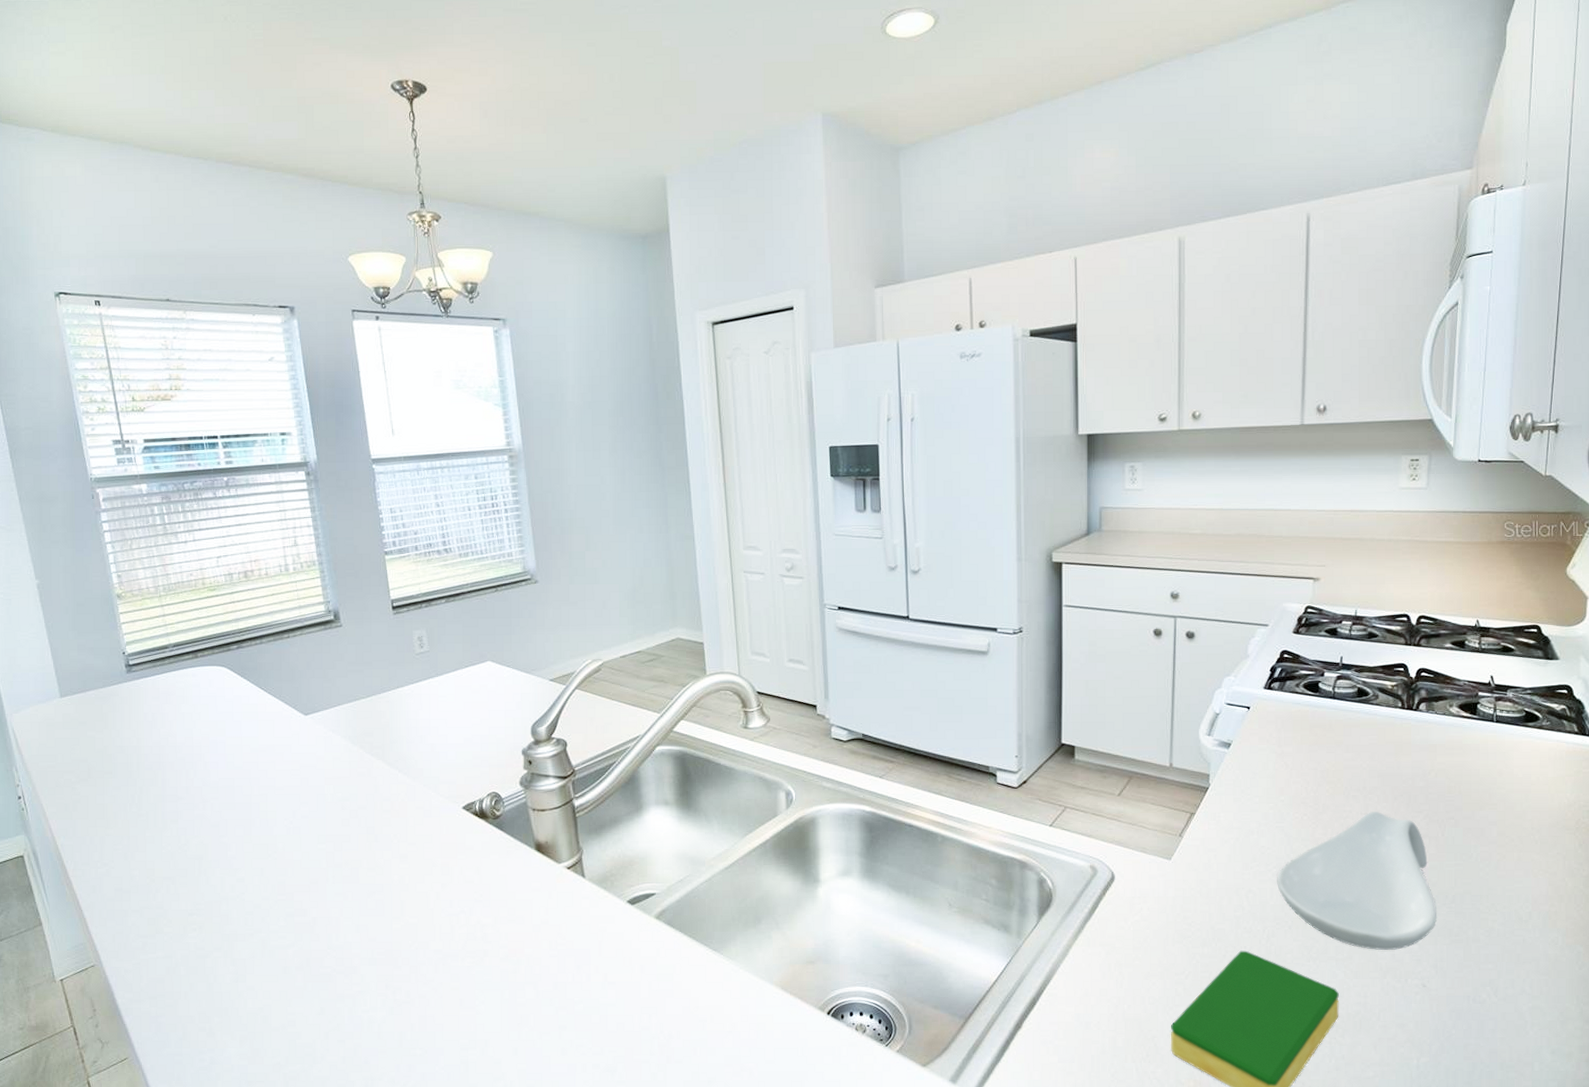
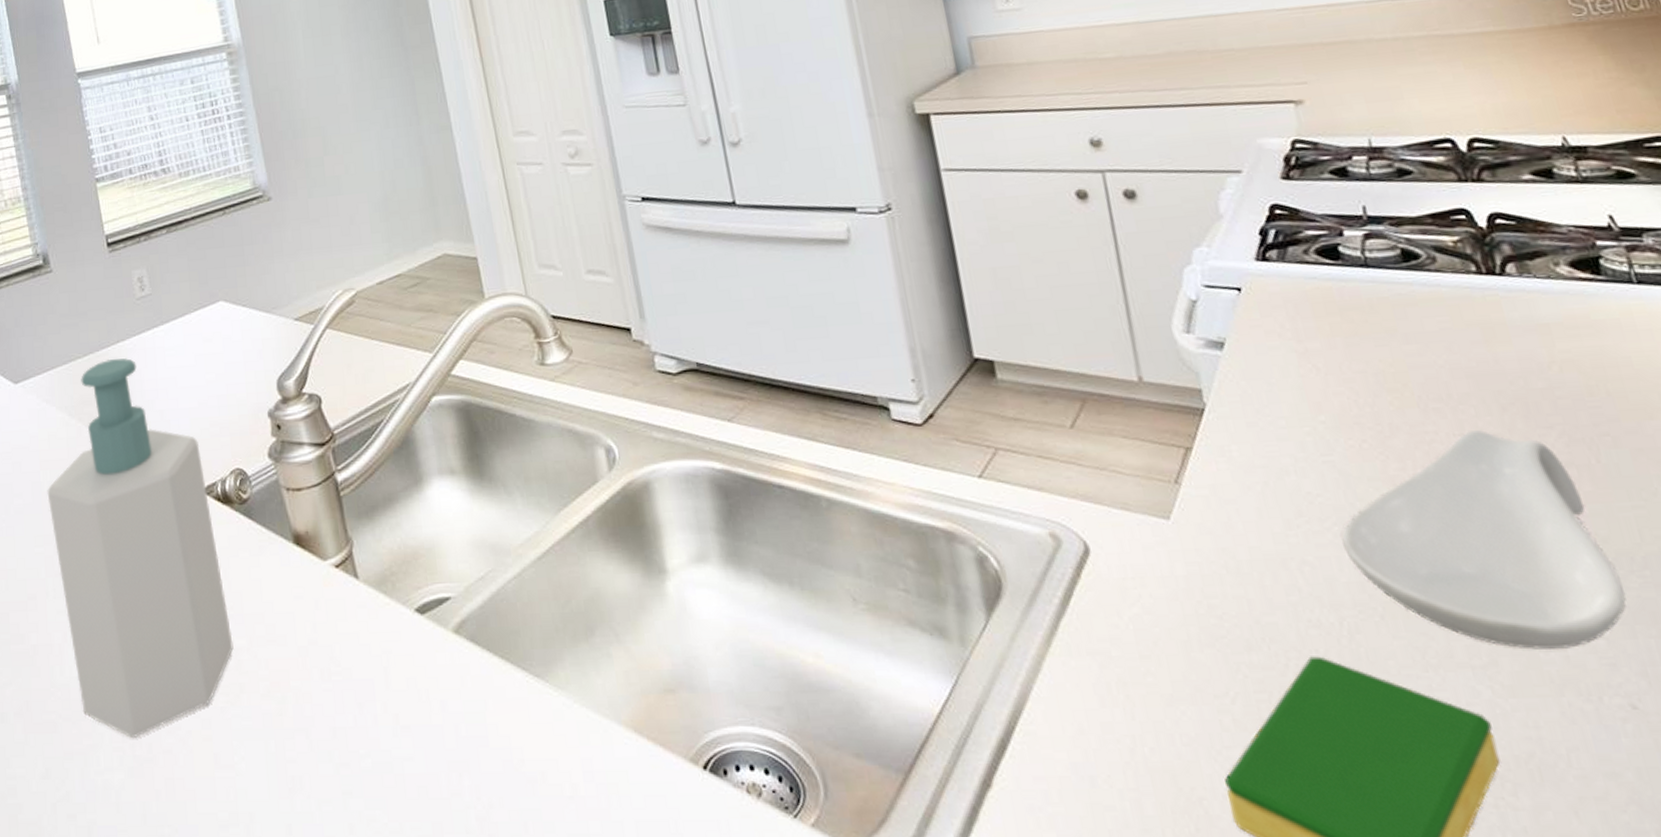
soap bottle: none [330,701,481,987] -> present [47,358,234,739]

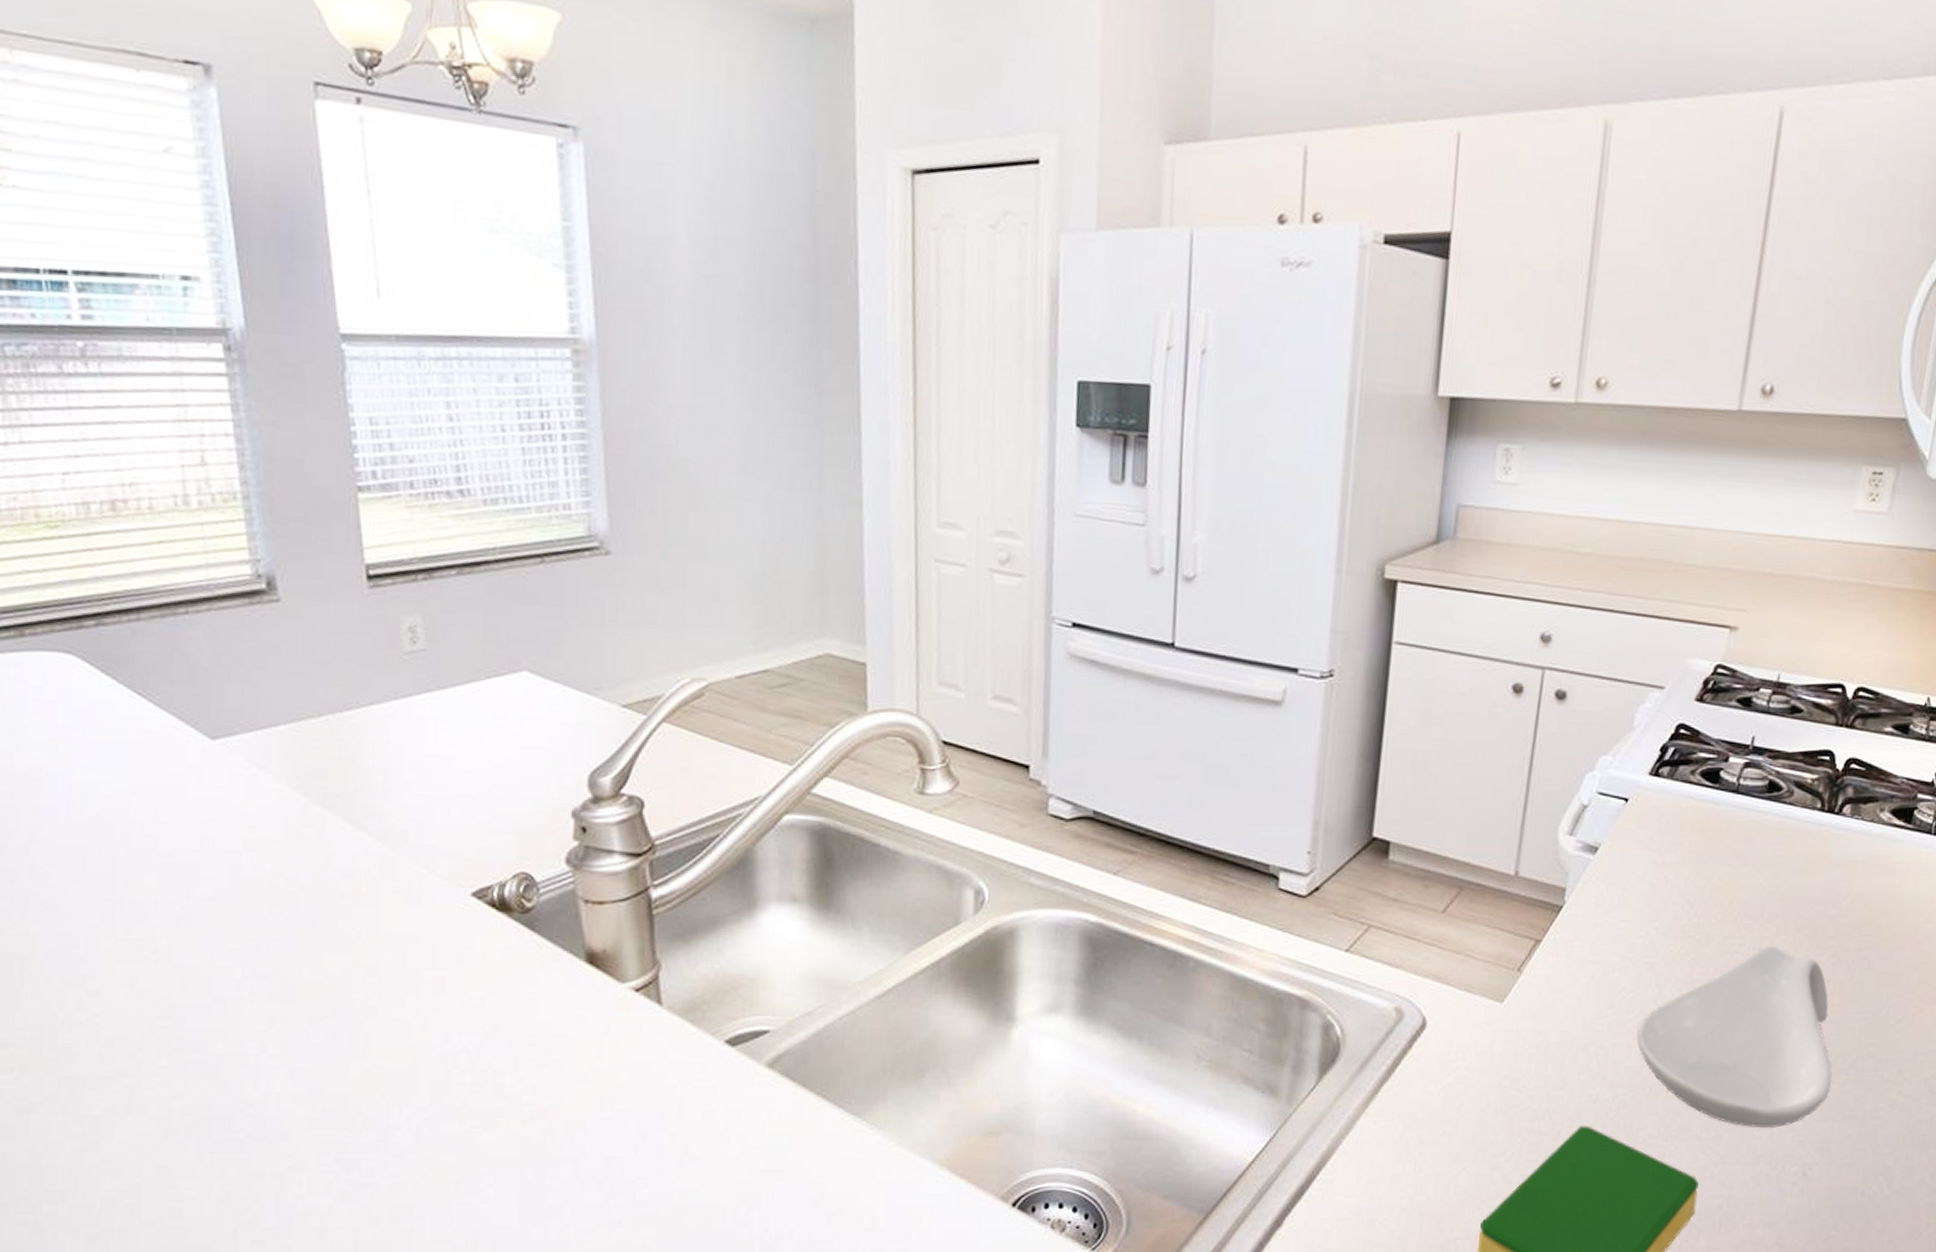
soap bottle: present [47,358,234,739] -> none [251,724,494,1162]

